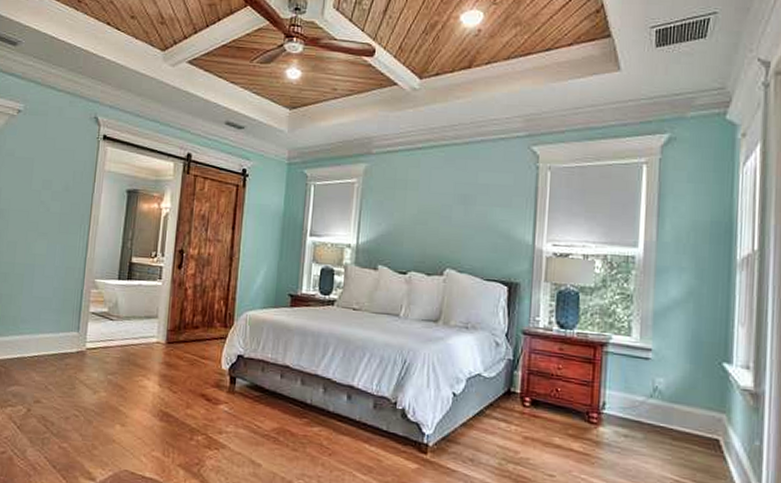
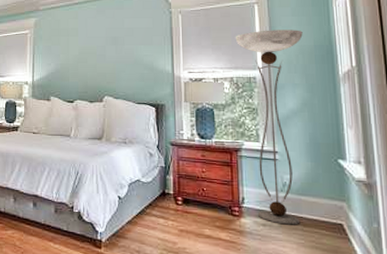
floor lamp: none [614,198,698,439] -> present [235,30,303,225]

